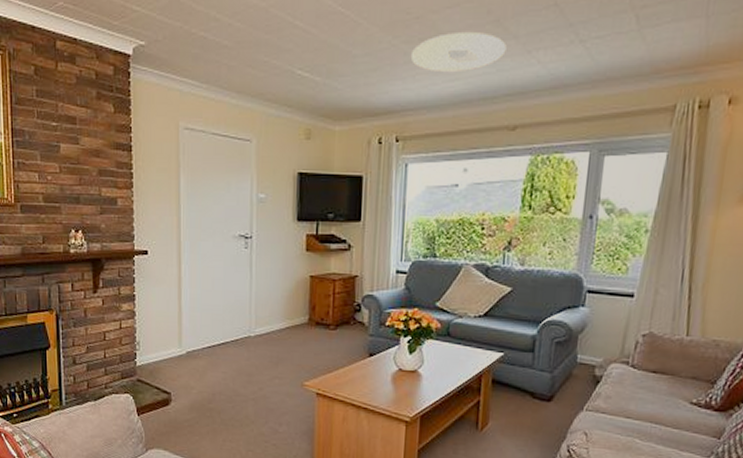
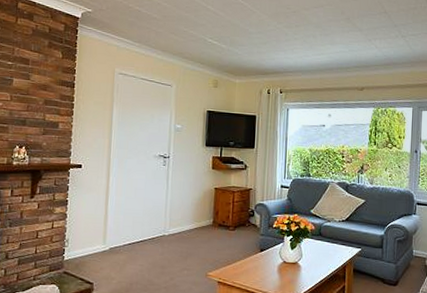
ceiling light: present [410,31,507,73] -> none [290,23,355,50]

